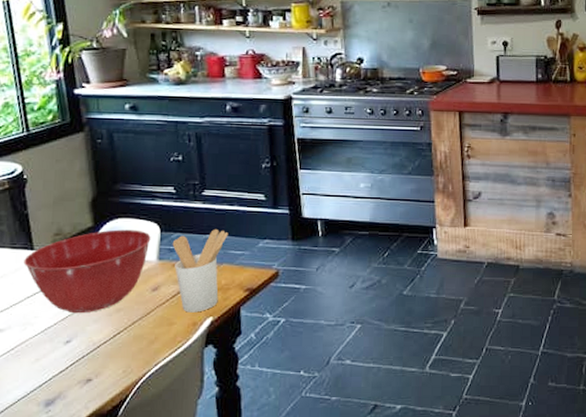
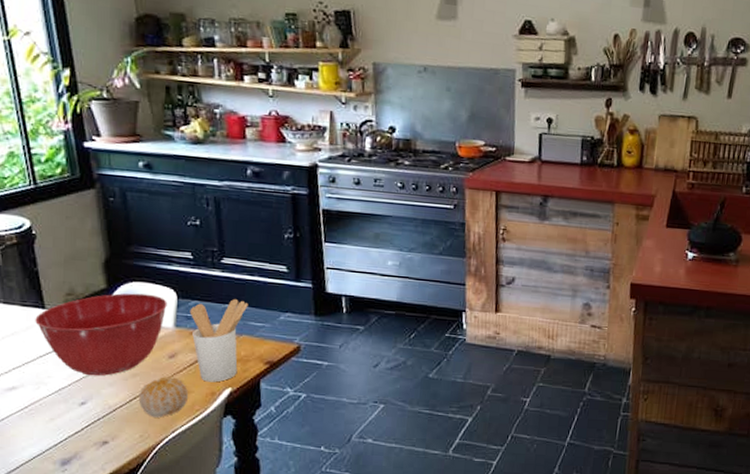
fruit: none [122,310,170,352] -> present [138,377,188,418]

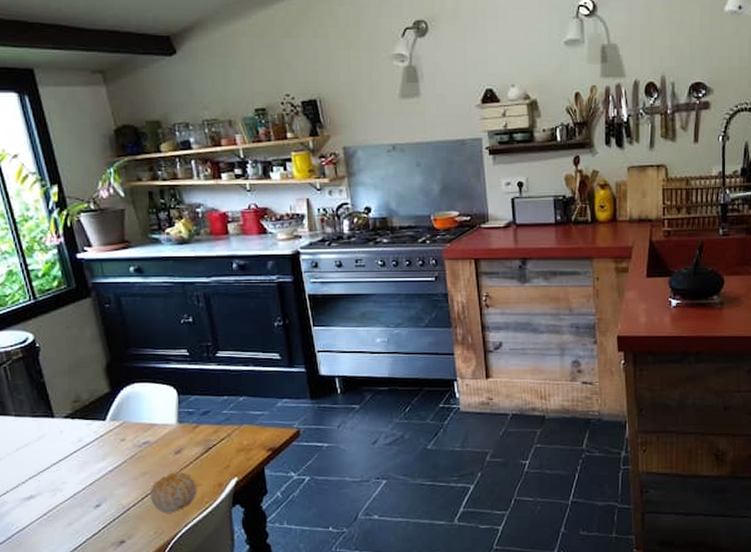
mixing bowl: present [35,293,167,376] -> none [46,394,169,479]
utensil holder: present [189,298,249,382] -> none [190,389,246,474]

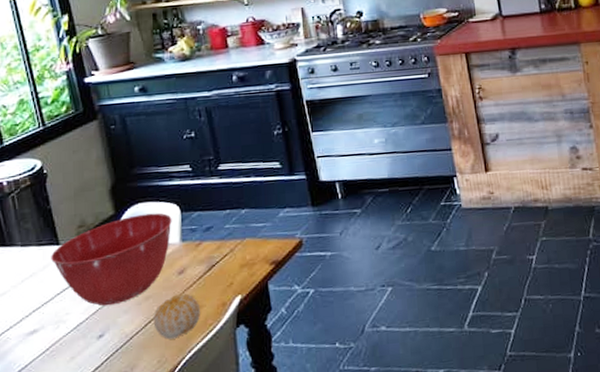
mixing bowl: none [46,394,169,479] -> present [51,213,172,306]

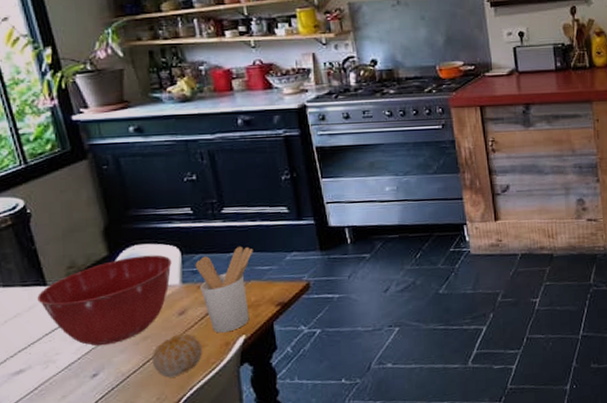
utensil holder: none [193,202,248,293] -> present [195,246,253,333]

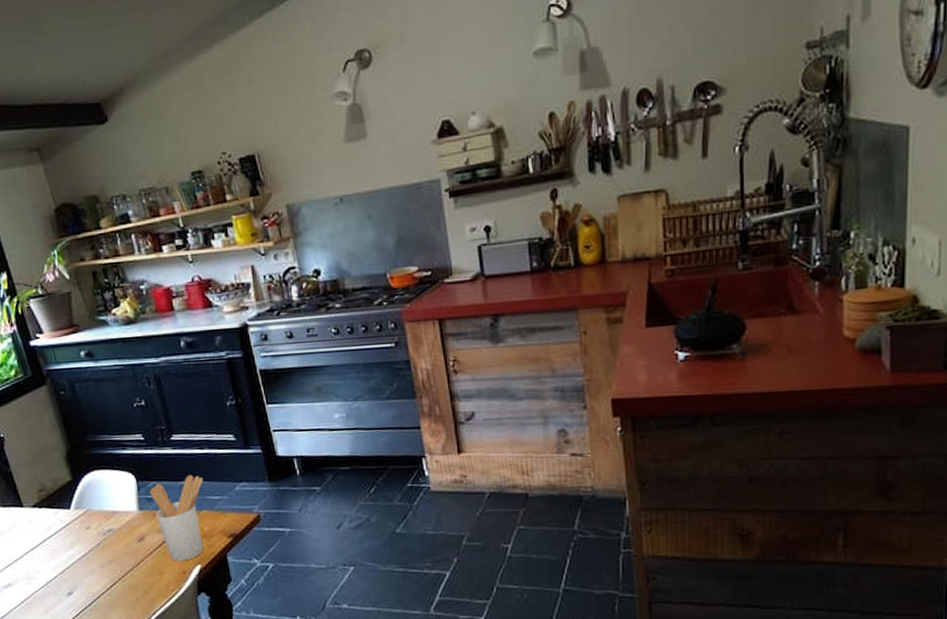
mixing bowl: present [37,254,172,346] -> none [16,481,129,567]
fruit: present [151,333,202,378] -> none [117,560,162,601]

